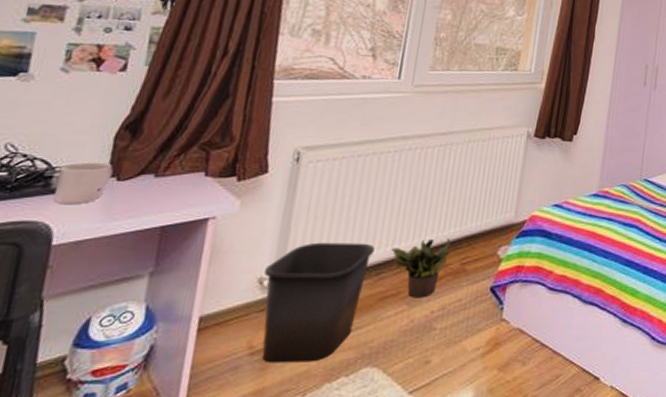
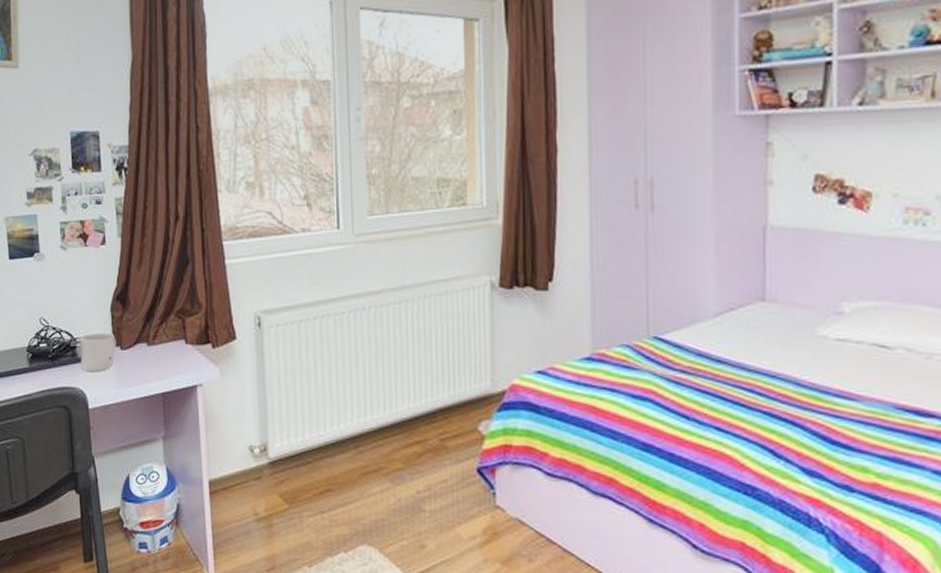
waste bin: present [262,242,375,363] -> none [253,411,348,534]
potted plant: present [391,237,451,298] -> none [364,409,426,476]

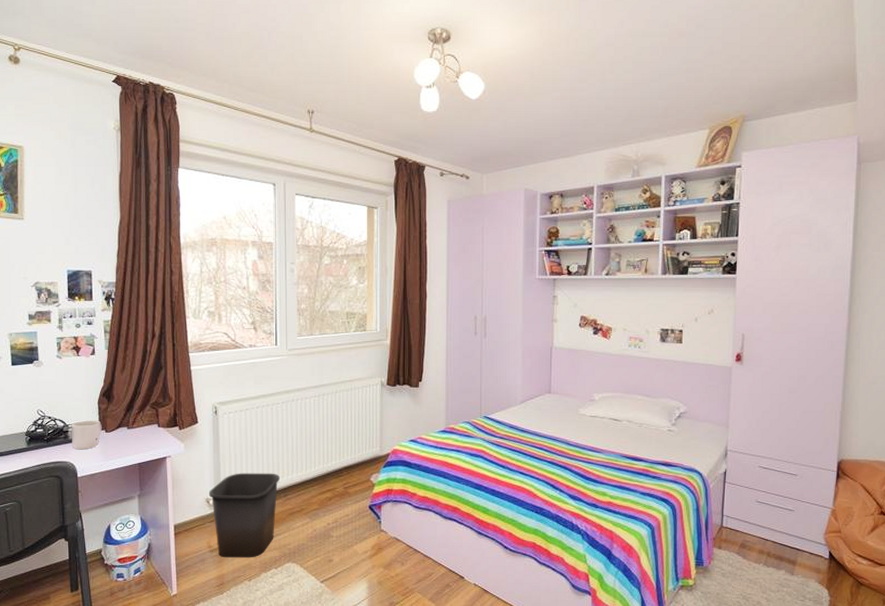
waste bin: none [253,411,348,534] -> present [209,473,280,558]

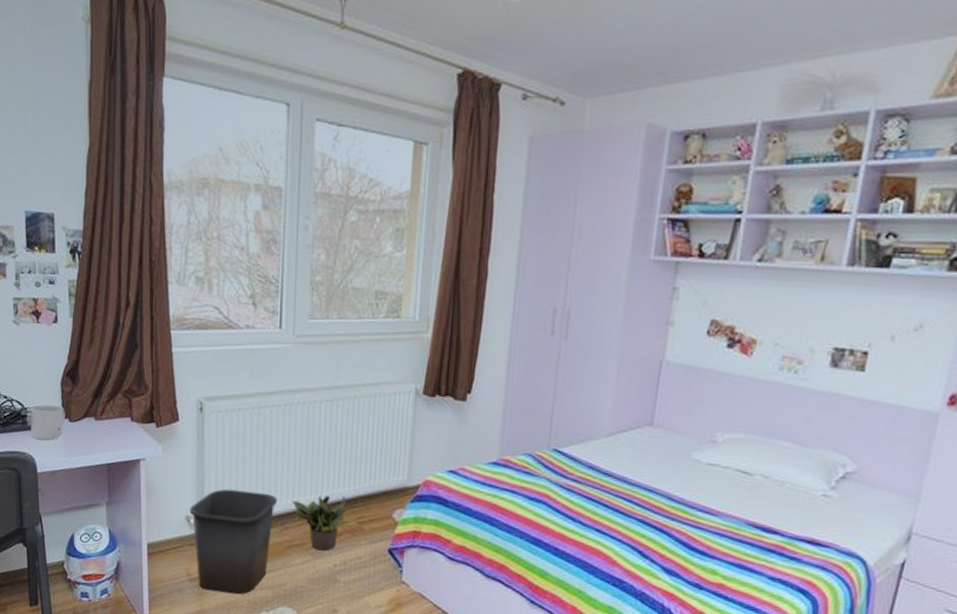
potted plant: none [292,468,335,514] -> present [292,495,347,551]

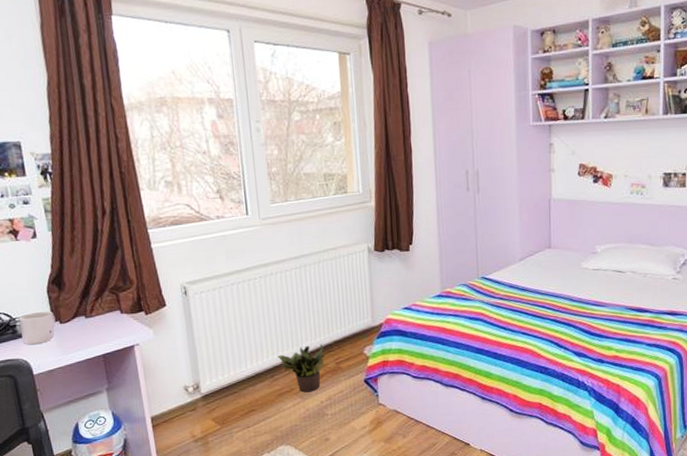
waste bin: present [190,489,277,595] -> none [187,353,265,447]

